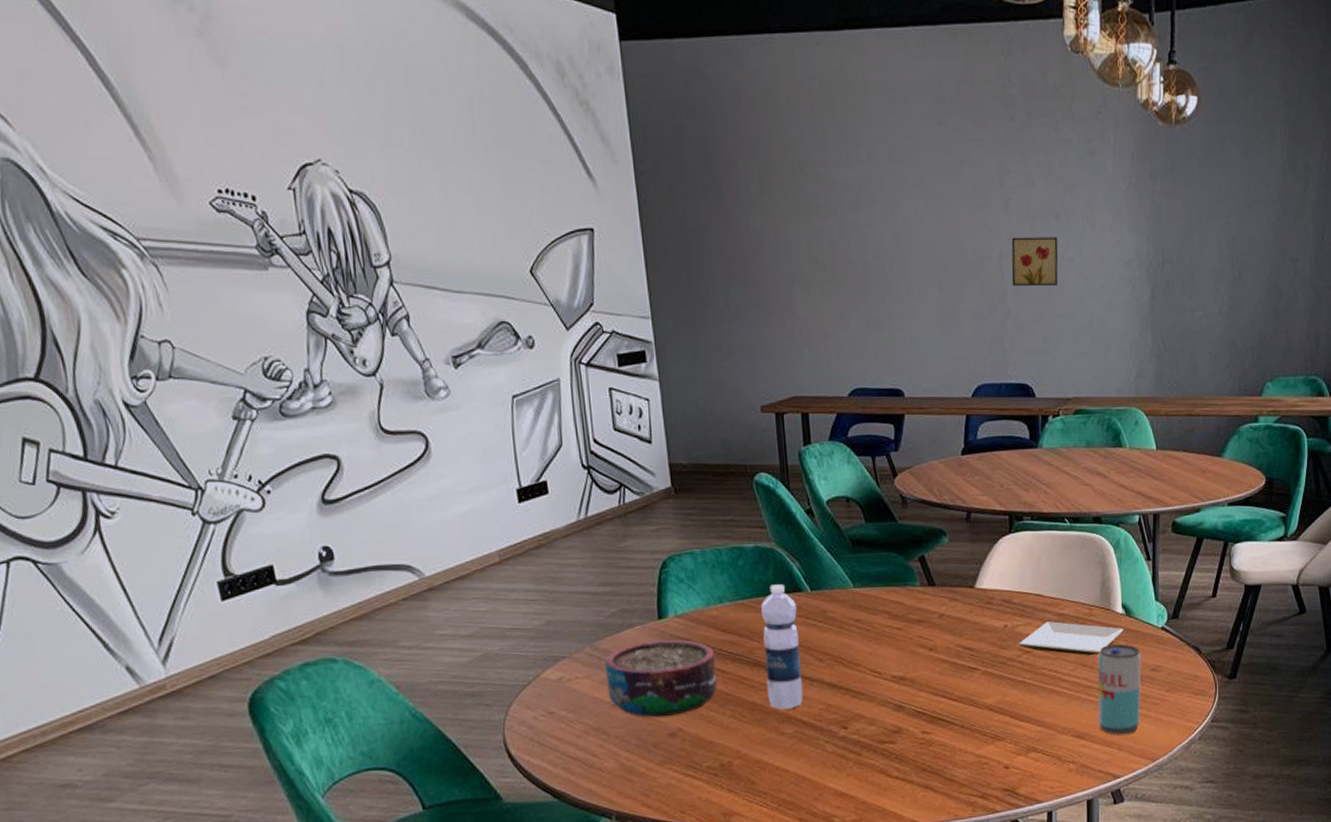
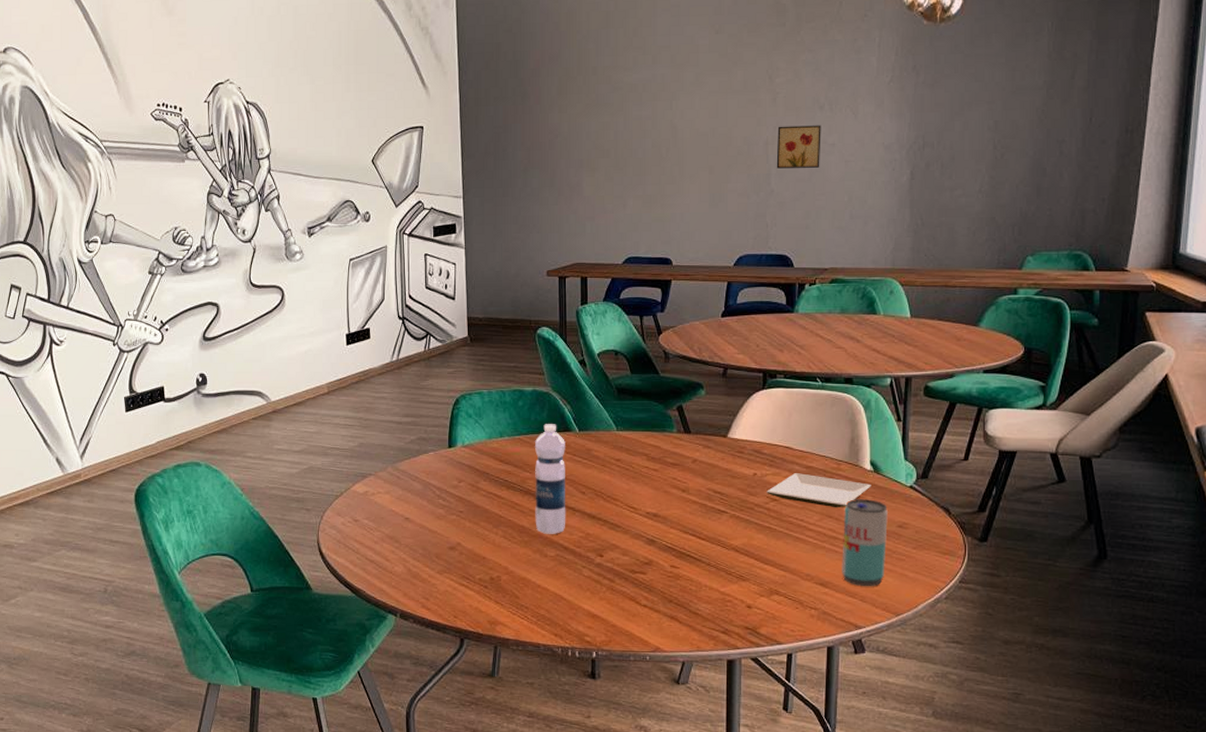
bowl: present [605,639,717,718] -> none [403,465,492,532]

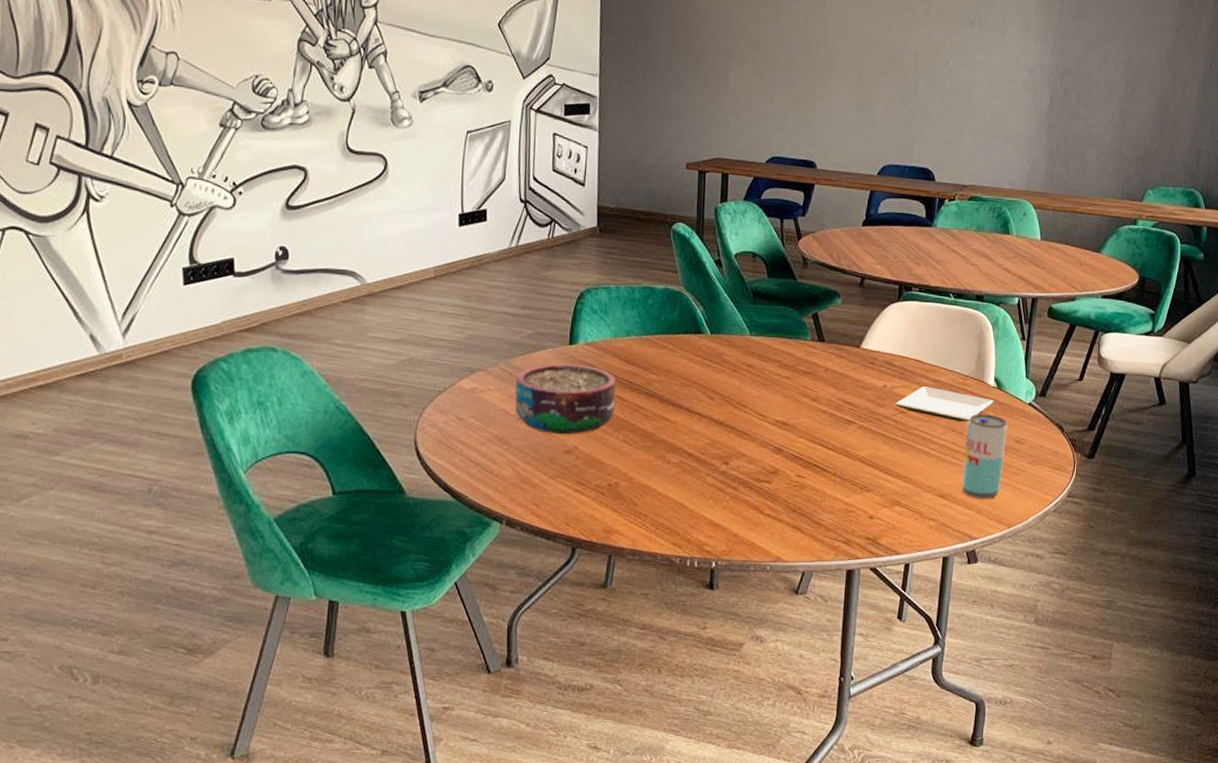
bowl: none [403,465,492,532] -> present [515,363,616,435]
water bottle: present [535,424,566,534] -> none [659,324,696,440]
wall art: present [776,125,821,169] -> none [925,37,970,84]

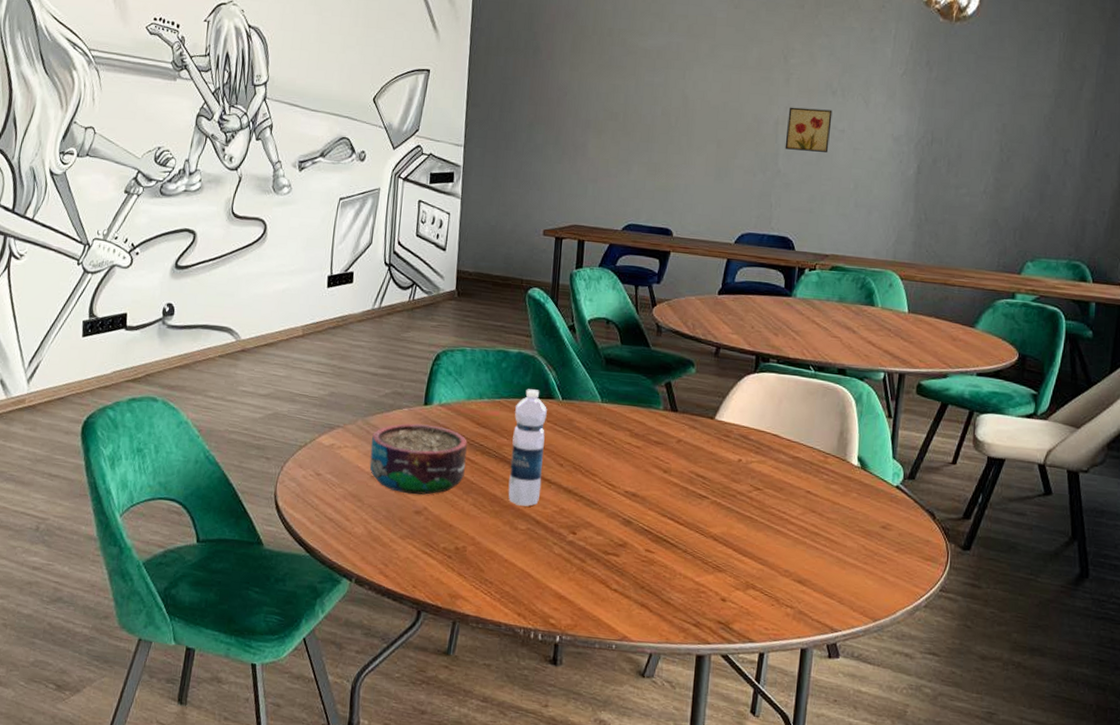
water bottle: none [659,324,696,440] -> present [508,389,547,507]
plate: present [895,386,994,422] -> none [750,462,857,503]
wall art: none [925,37,970,84] -> present [785,107,833,153]
beverage can: present [961,414,1007,500] -> none [821,494,872,589]

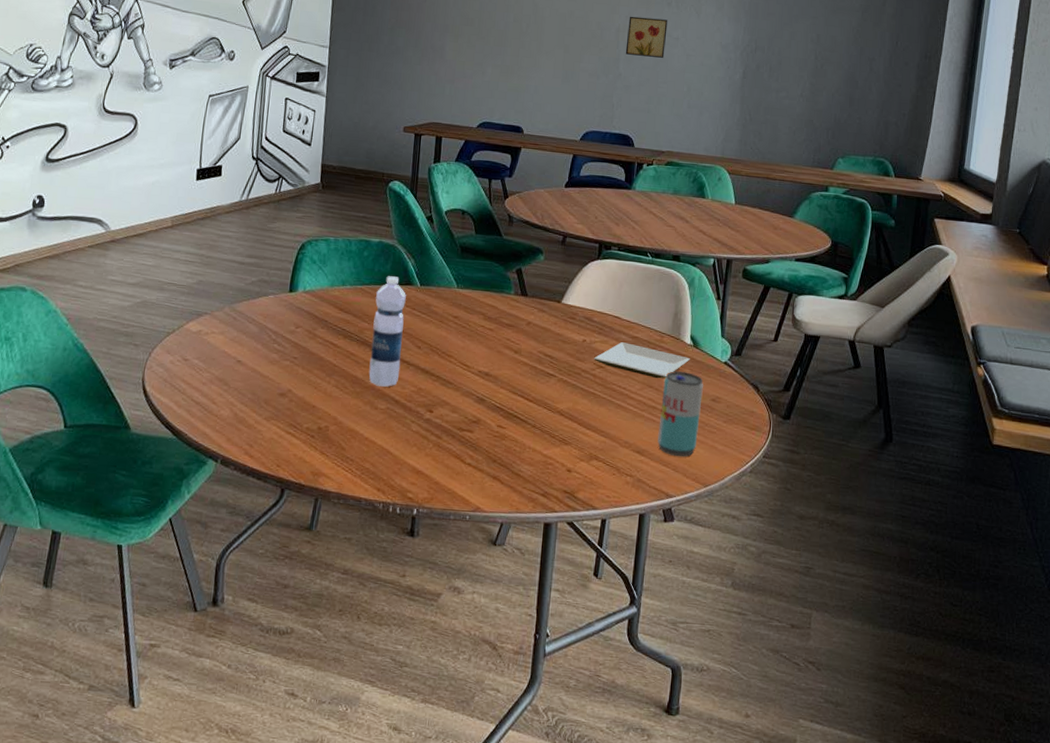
bowl: present [369,423,467,495] -> none [235,309,331,378]
plate: none [750,462,857,503] -> present [594,342,690,379]
beverage can: none [821,494,872,589] -> present [657,371,703,457]

